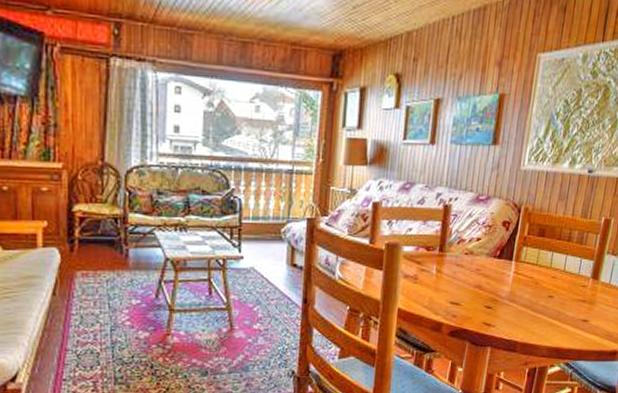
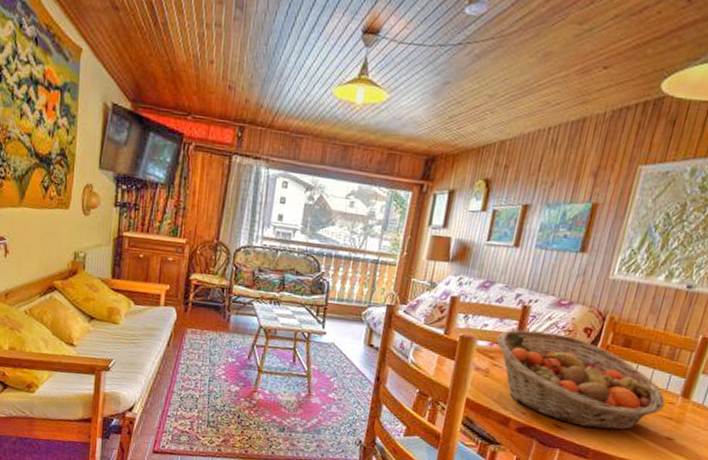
fruit basket: none [422,229,579,322] -> present [497,329,666,430]

